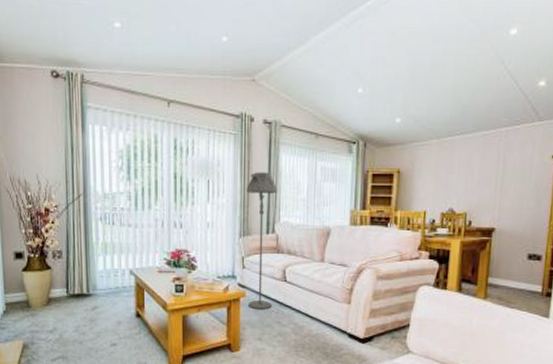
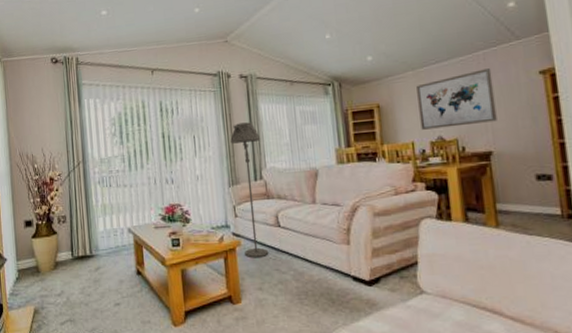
wall art: none [435,146,510,201] -> present [416,68,497,130]

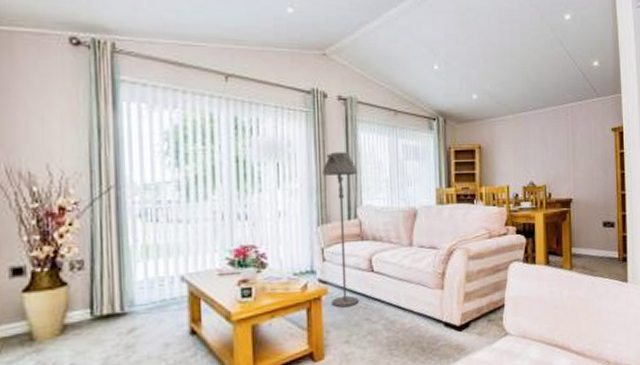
wall art: present [416,68,497,130] -> none [515,121,578,174]

